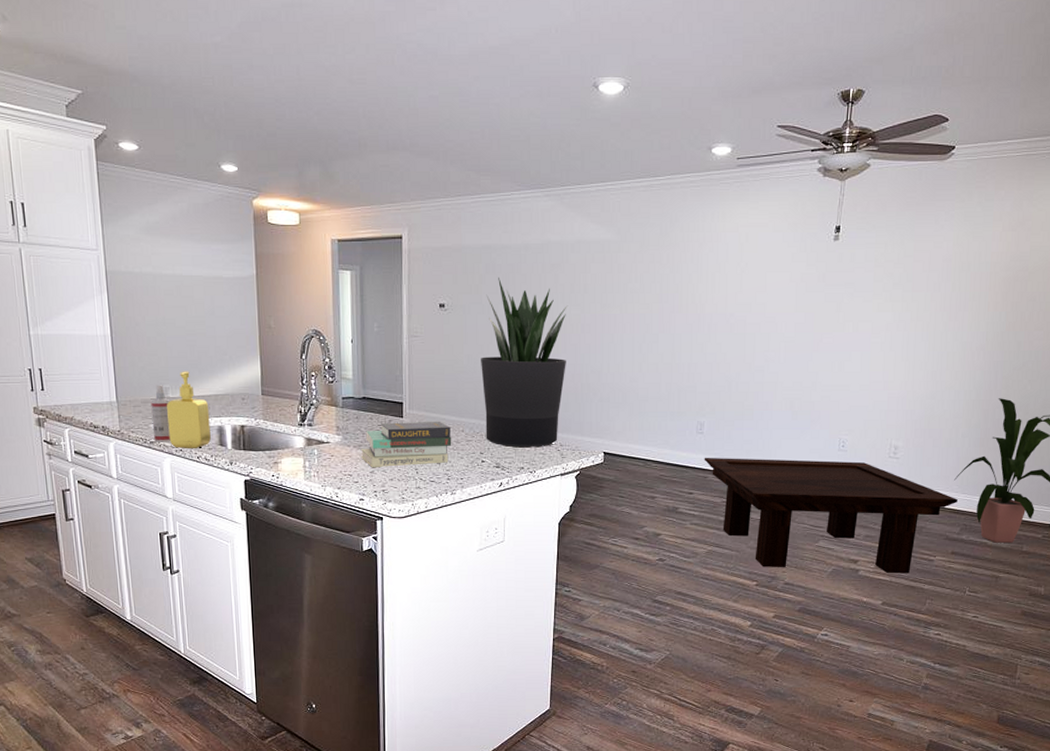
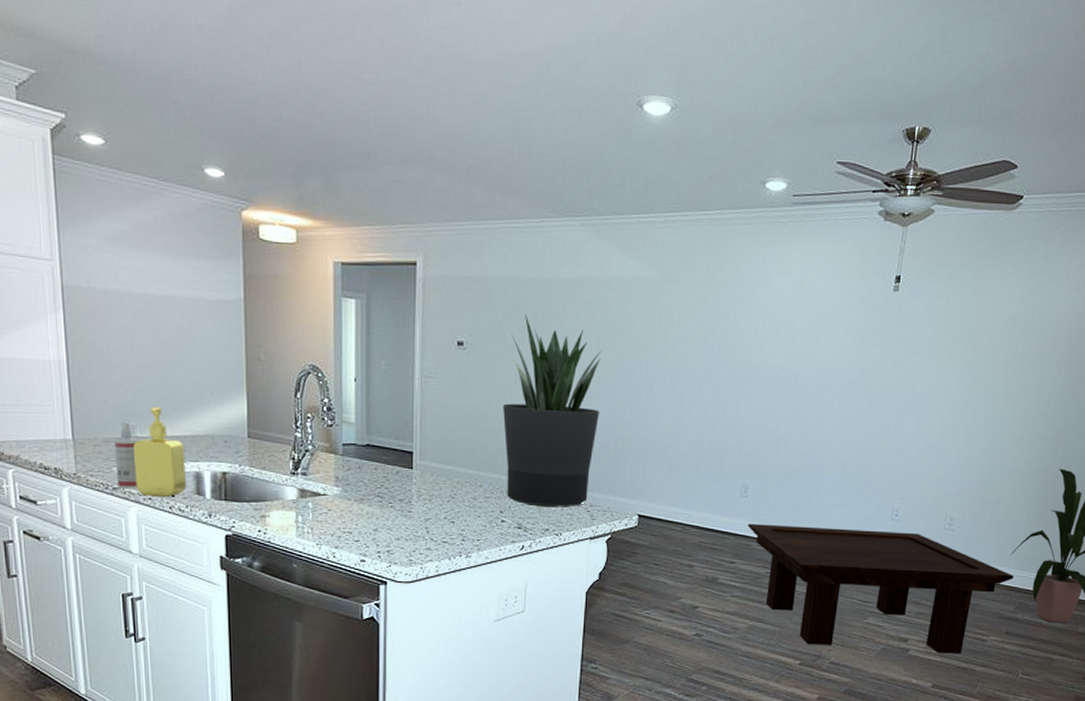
books: present [360,422,452,468] -> none [362,474,468,526]

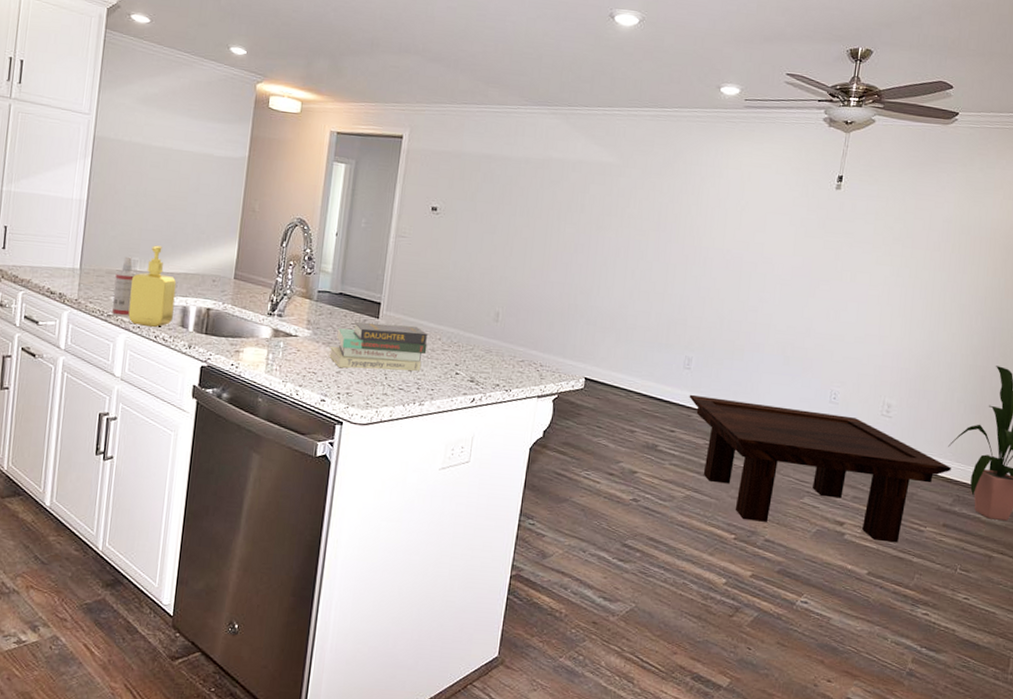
books: none [362,474,468,526] -> present [328,322,428,372]
planter: present [503,313,603,507] -> none [463,186,564,365]

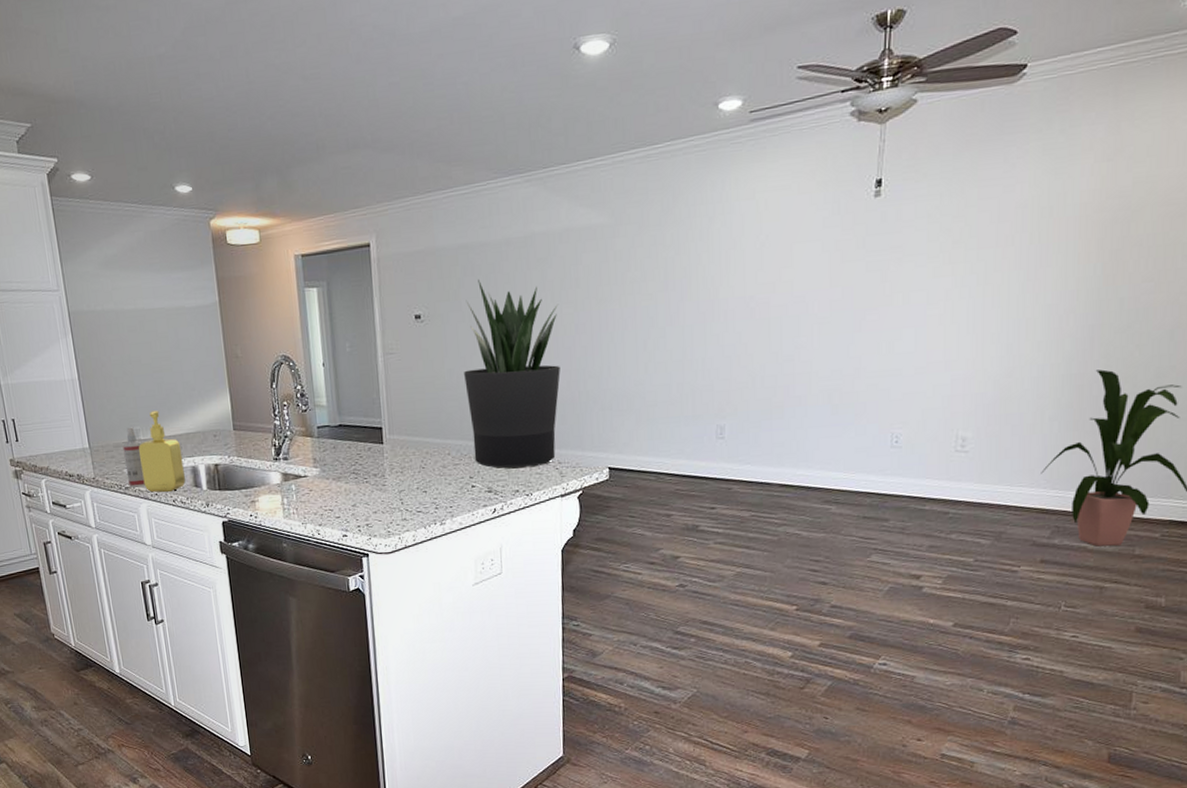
books: present [328,322,428,372] -> none [340,446,438,501]
planter: none [463,186,564,365] -> present [464,278,561,469]
coffee table: present [689,394,951,543] -> none [726,459,1046,589]

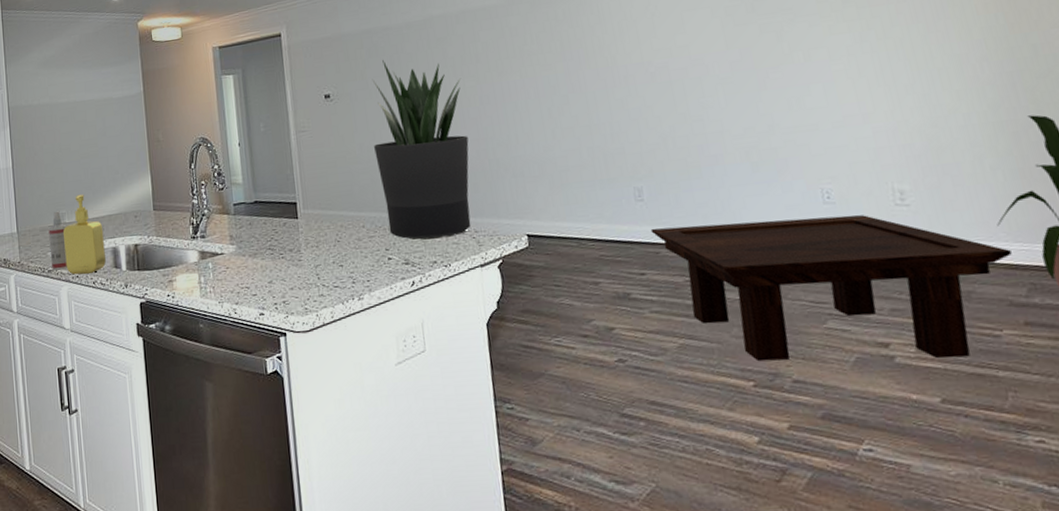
coffee table: none [726,459,1046,589] -> present [650,215,1012,362]

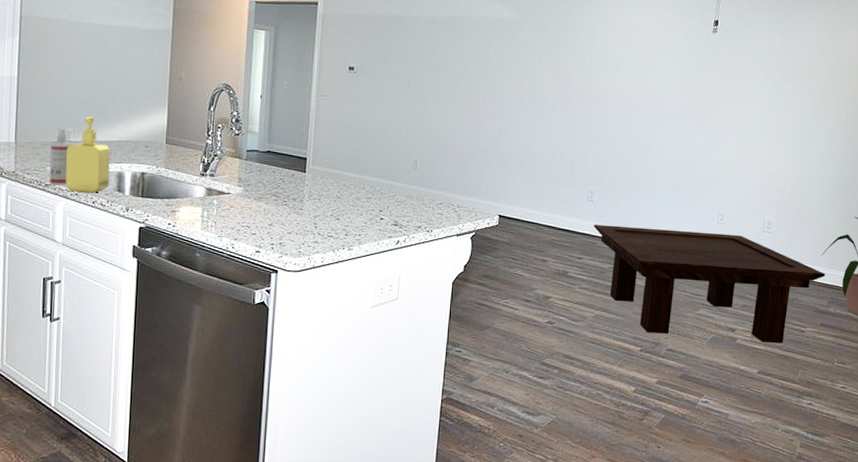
planter: present [372,59,471,240] -> none [385,45,471,208]

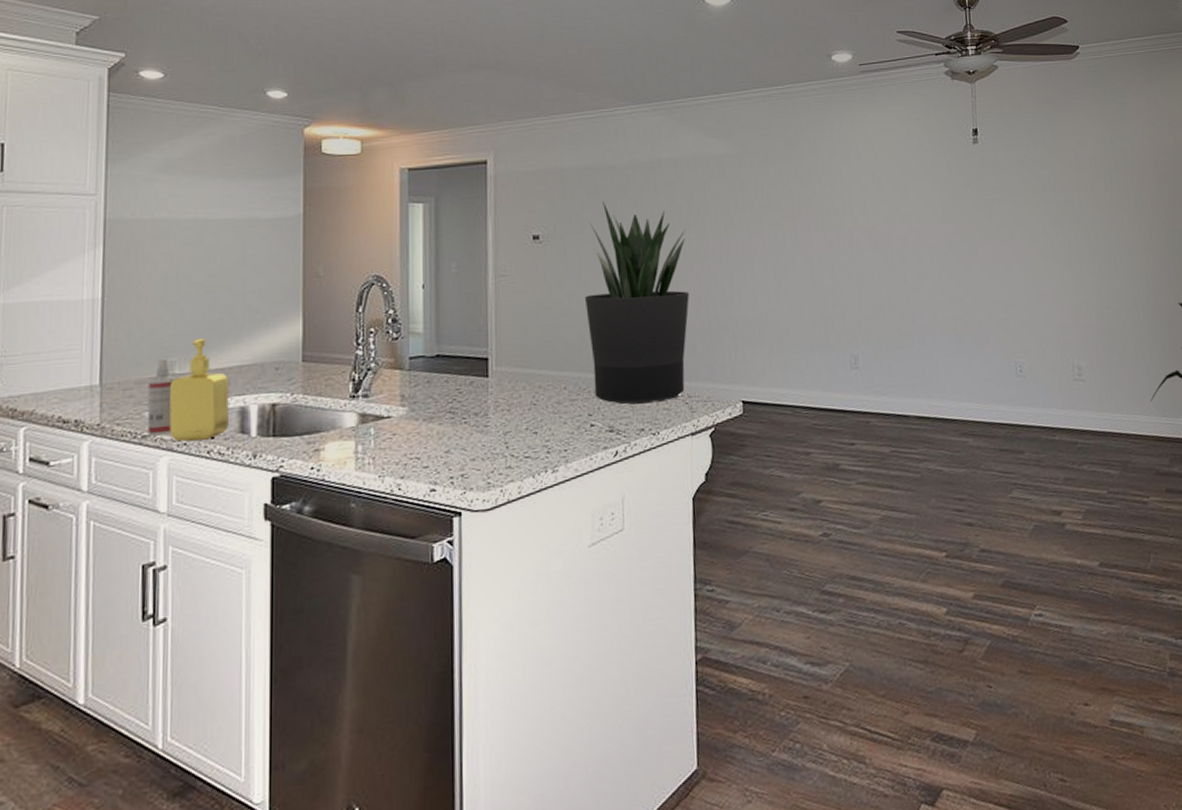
planter: none [385,45,471,208] -> present [585,201,690,404]
coffee table: present [593,224,825,344] -> none [863,388,1160,532]

